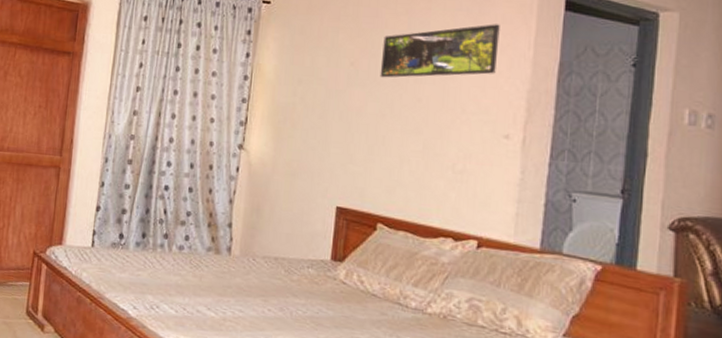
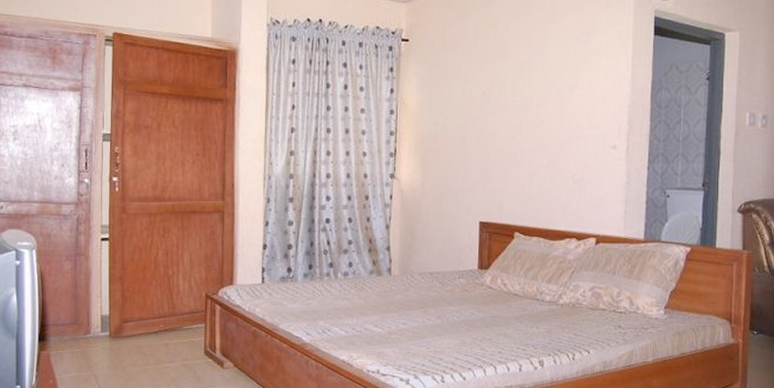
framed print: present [380,24,500,78] -> none [508,50,604,104]

